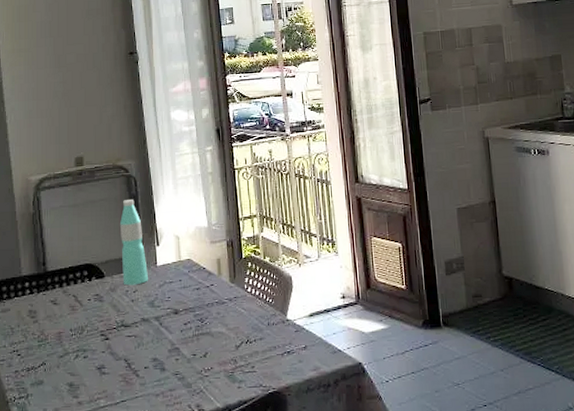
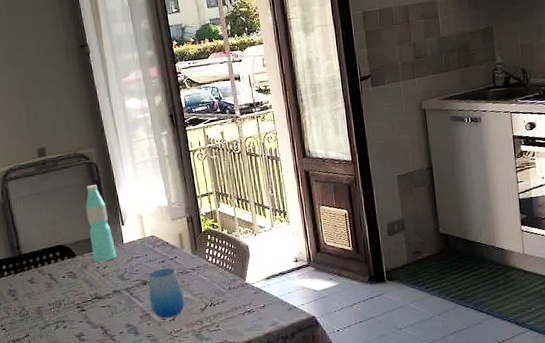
cup: none [180,296,219,354] -> present [148,268,185,319]

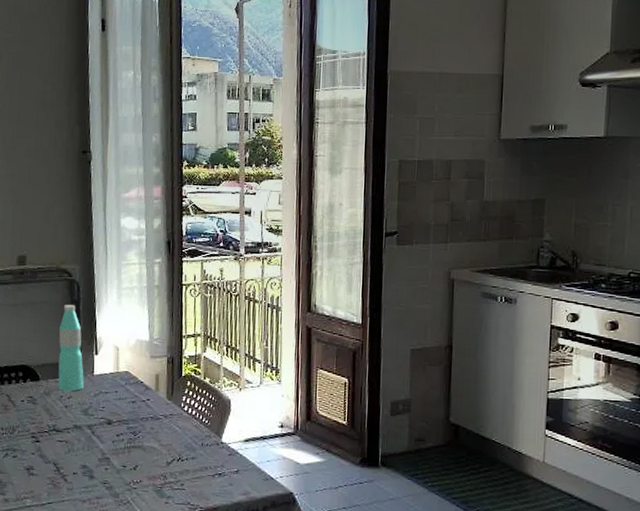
cup: present [148,268,185,319] -> none [112,409,150,466]

